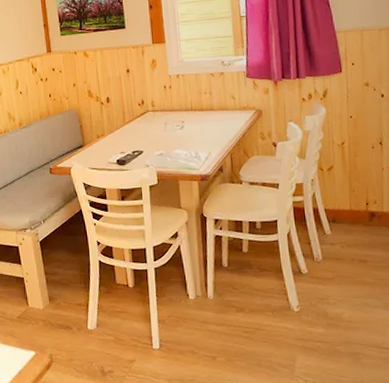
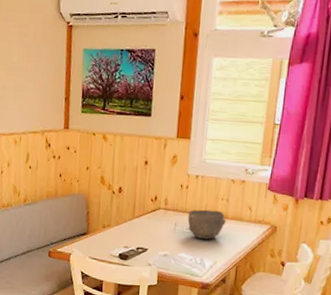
bowl: none [175,104,213,133] -> present [187,209,226,240]

